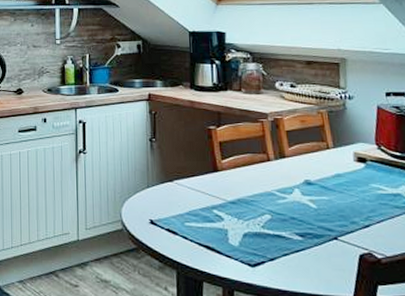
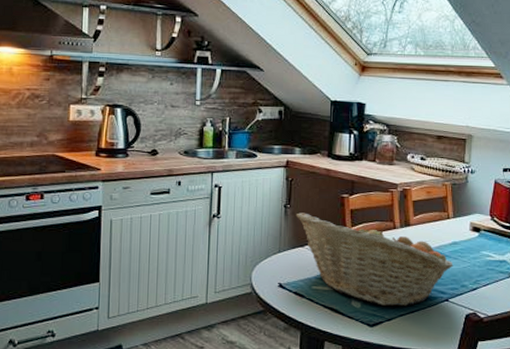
fruit basket: none [162,146,339,245] -> present [295,212,453,306]

